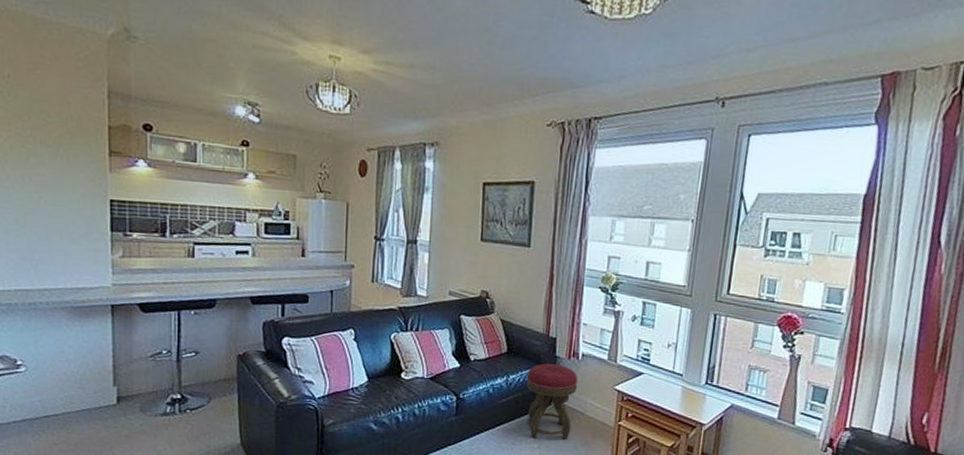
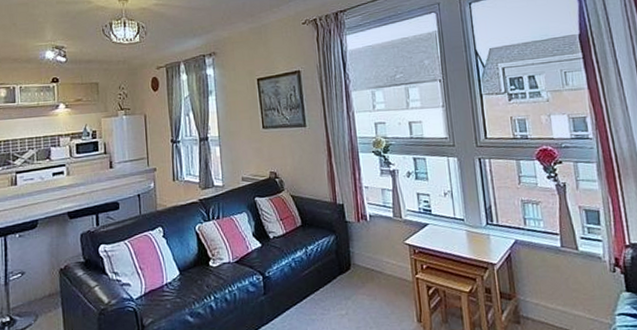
stool: present [526,363,578,440] -> none [323,228,374,305]

